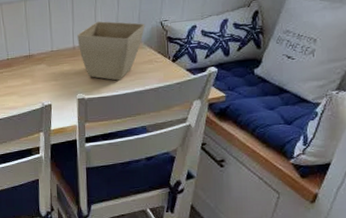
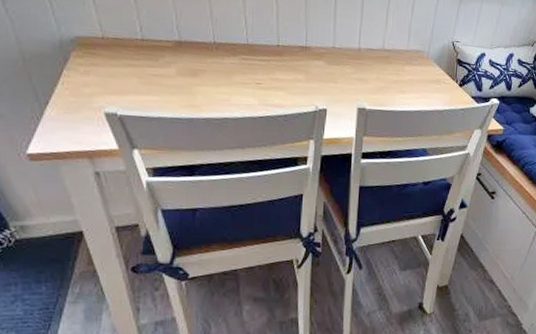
flower pot: present [77,21,145,81] -> none [364,26,437,96]

